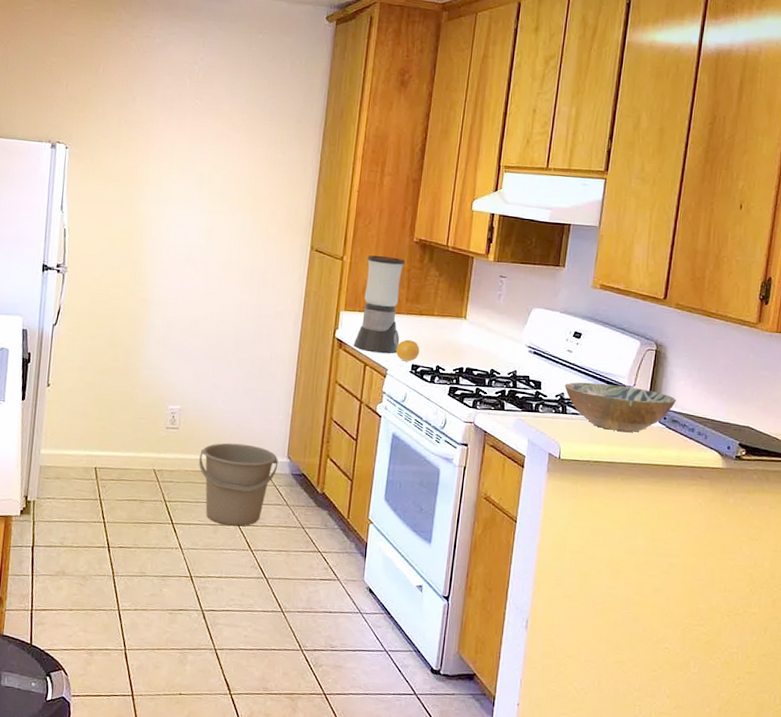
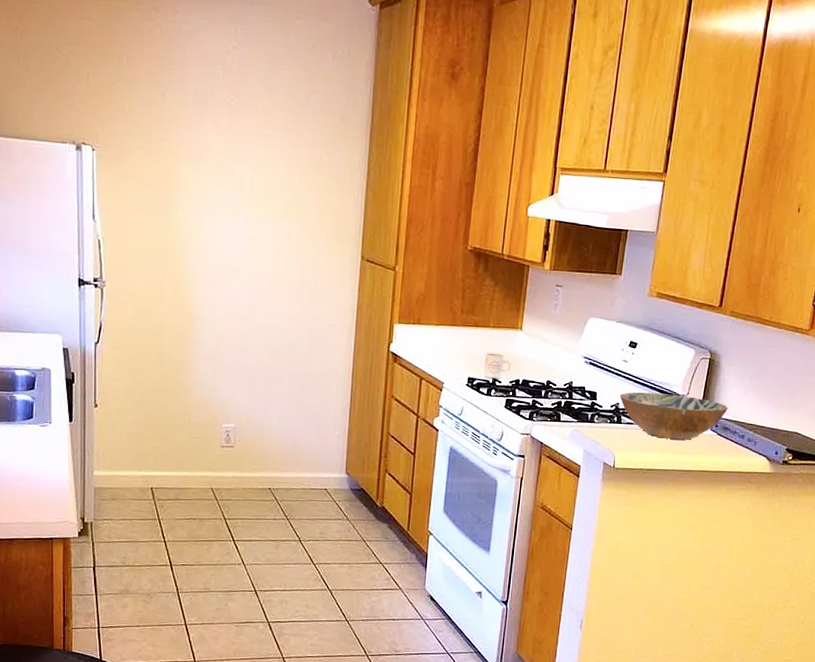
bucket: present [199,443,279,526] -> none [257,460,337,541]
blender: present [353,255,405,353] -> none [408,265,460,366]
fruit: present [395,339,420,362] -> none [451,352,476,375]
mug: none [427,340,455,367] -> present [483,353,511,379]

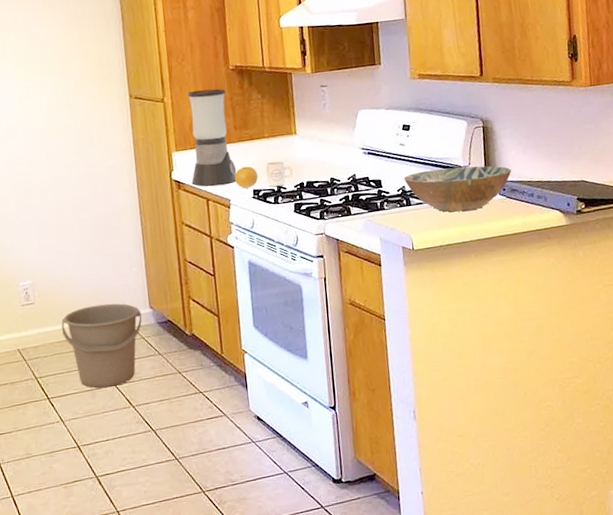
bucket: none [257,460,337,541] -> present [61,303,142,388]
blender: none [408,265,460,366] -> present [188,88,237,187]
fruit: none [451,352,476,375] -> present [234,166,258,189]

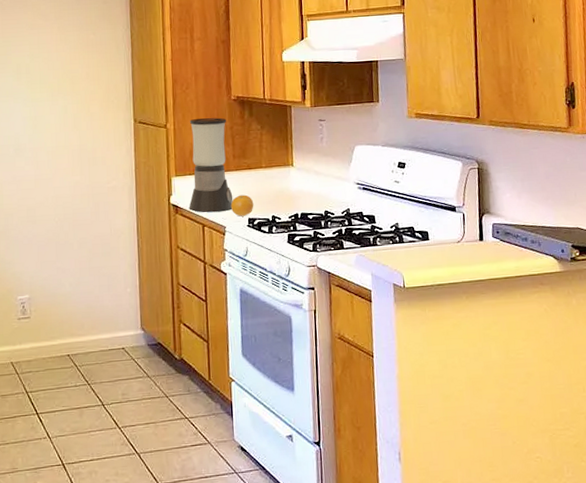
bucket: present [61,303,142,388] -> none [55,322,133,407]
mug: present [266,161,293,187] -> none [262,191,288,217]
bowl: present [404,166,512,212] -> none [397,207,506,252]

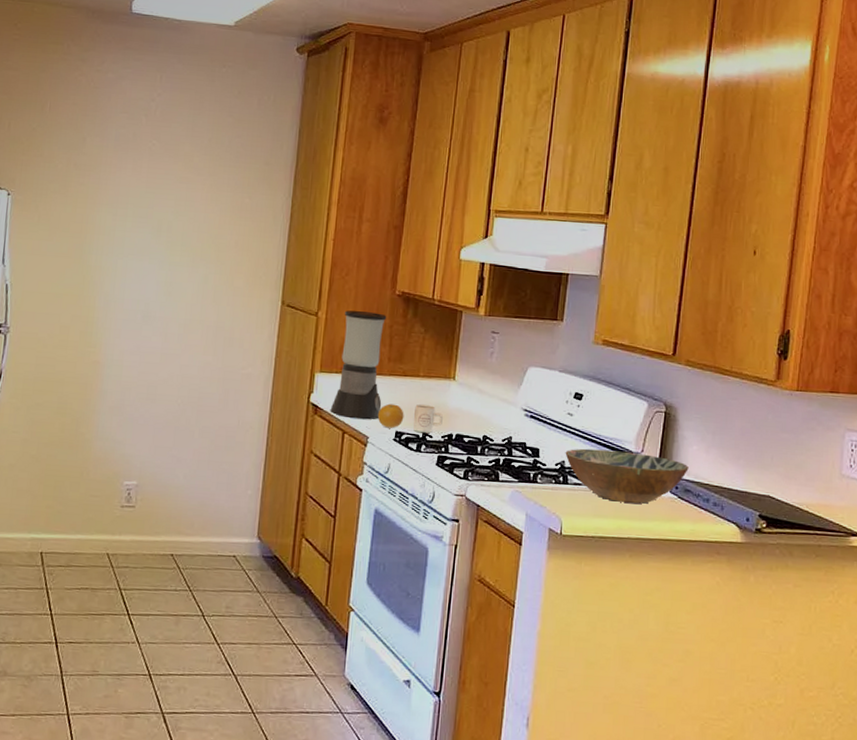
mug: none [262,191,288,217] -> present [413,404,443,434]
bowl: none [397,207,506,252] -> present [565,448,689,504]

